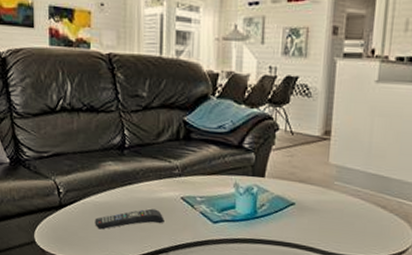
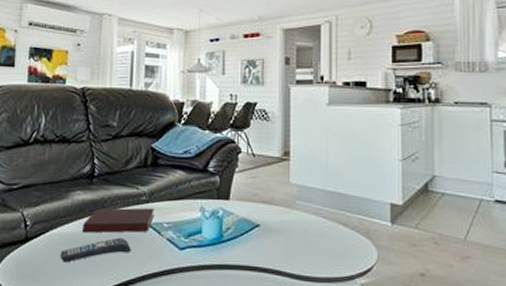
notebook: none [116,179,187,205] -> present [82,207,154,233]

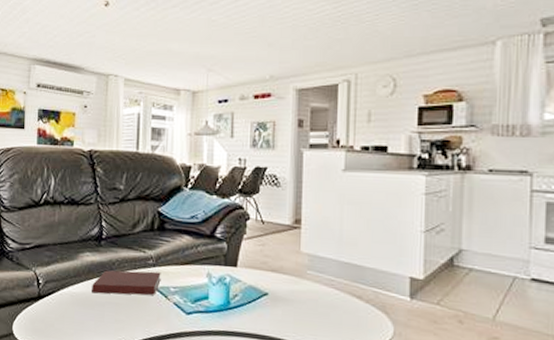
remote control: present [60,237,131,263] -> none [71,299,139,321]

